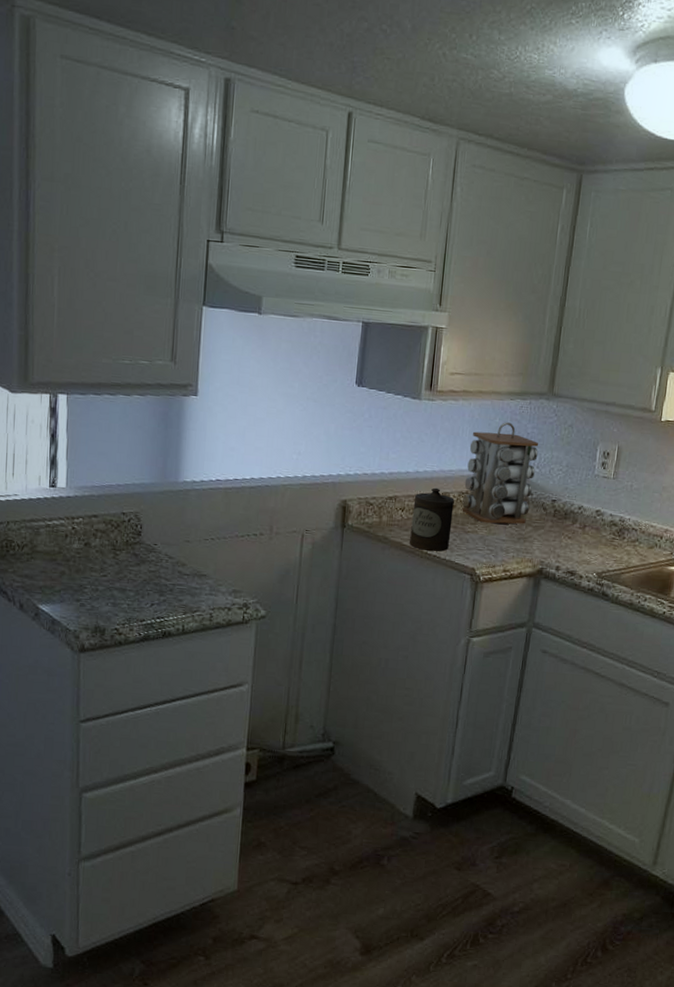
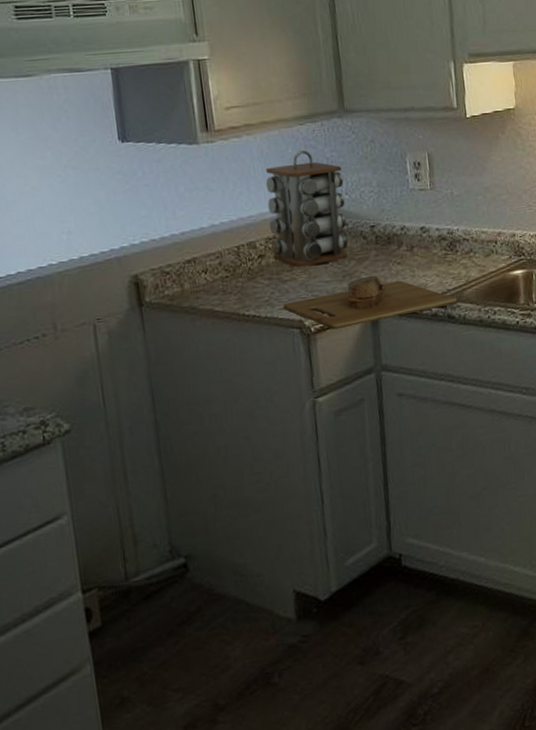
canister: present [410,487,455,552] -> none [215,239,268,313]
cutting board: none [461,542,615,584] -> present [283,275,458,330]

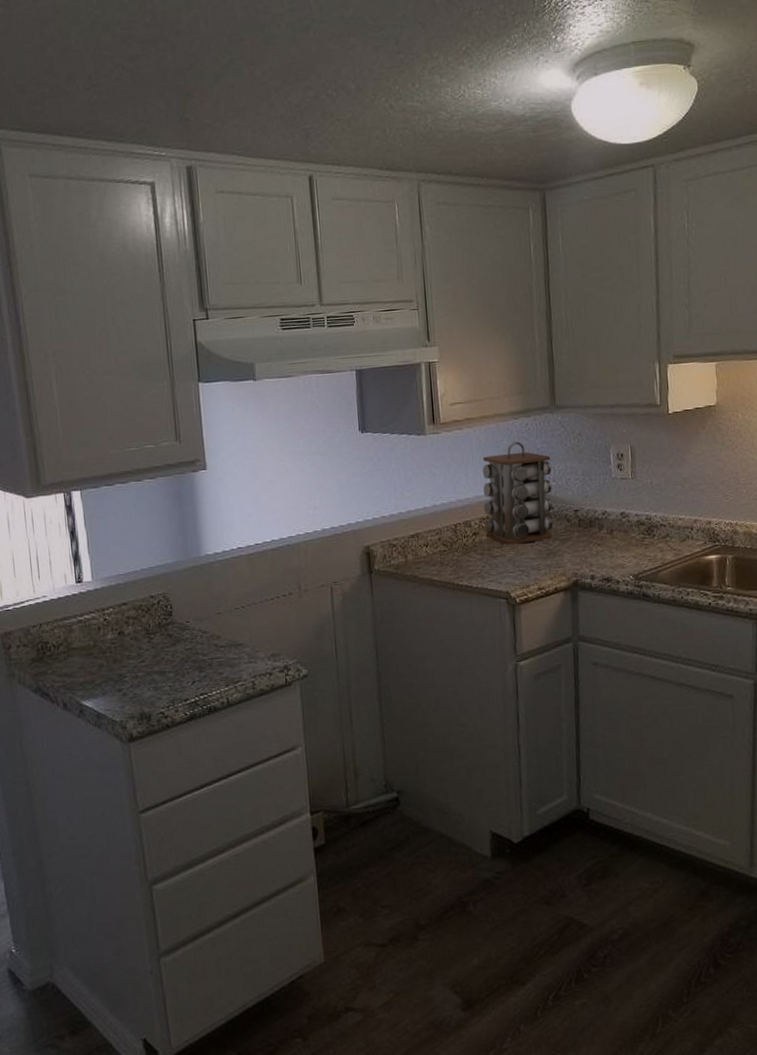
cutting board: present [283,275,458,330] -> none [492,554,653,602]

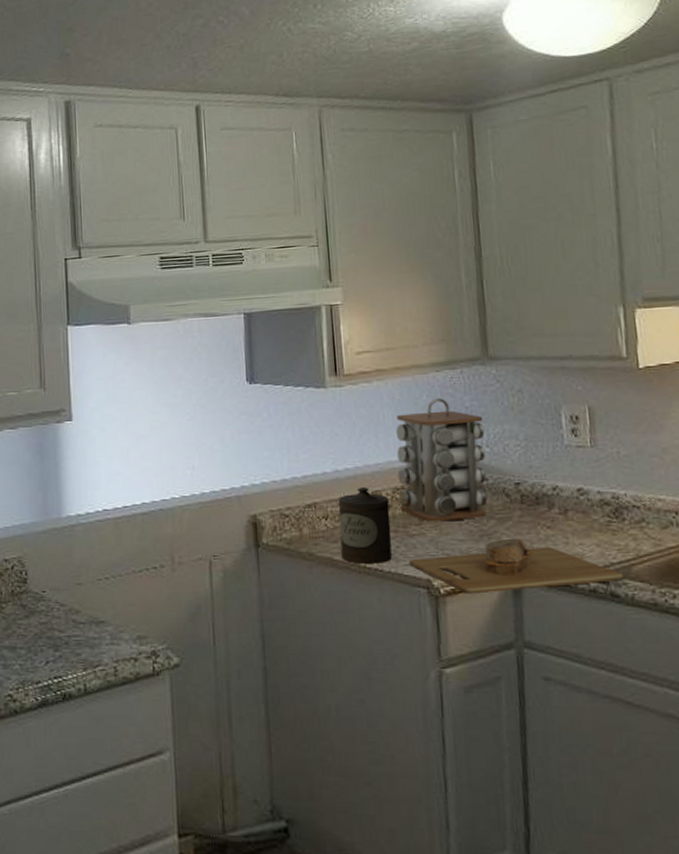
canister: none [436,518,479,582] -> present [338,486,392,564]
cutting board: none [492,554,653,602] -> present [409,538,624,594]

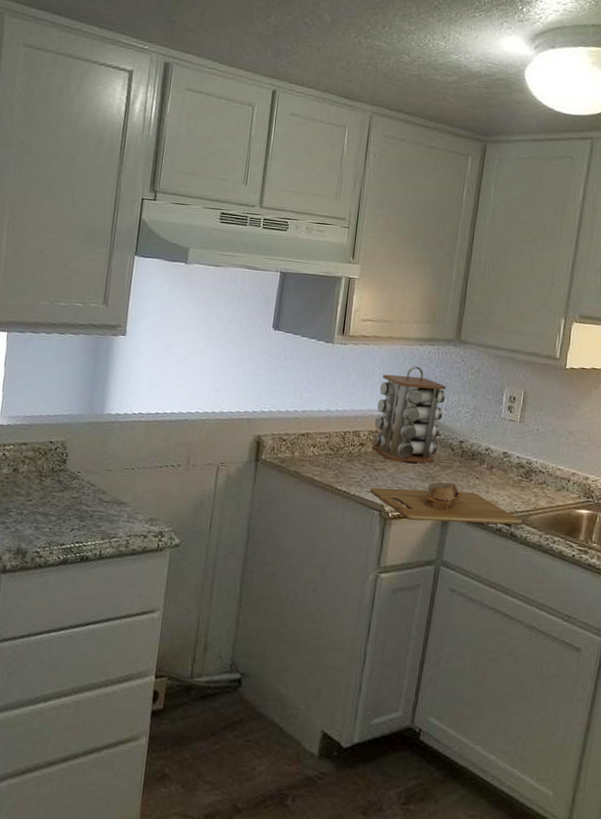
canister: present [338,486,392,564] -> none [320,426,365,488]

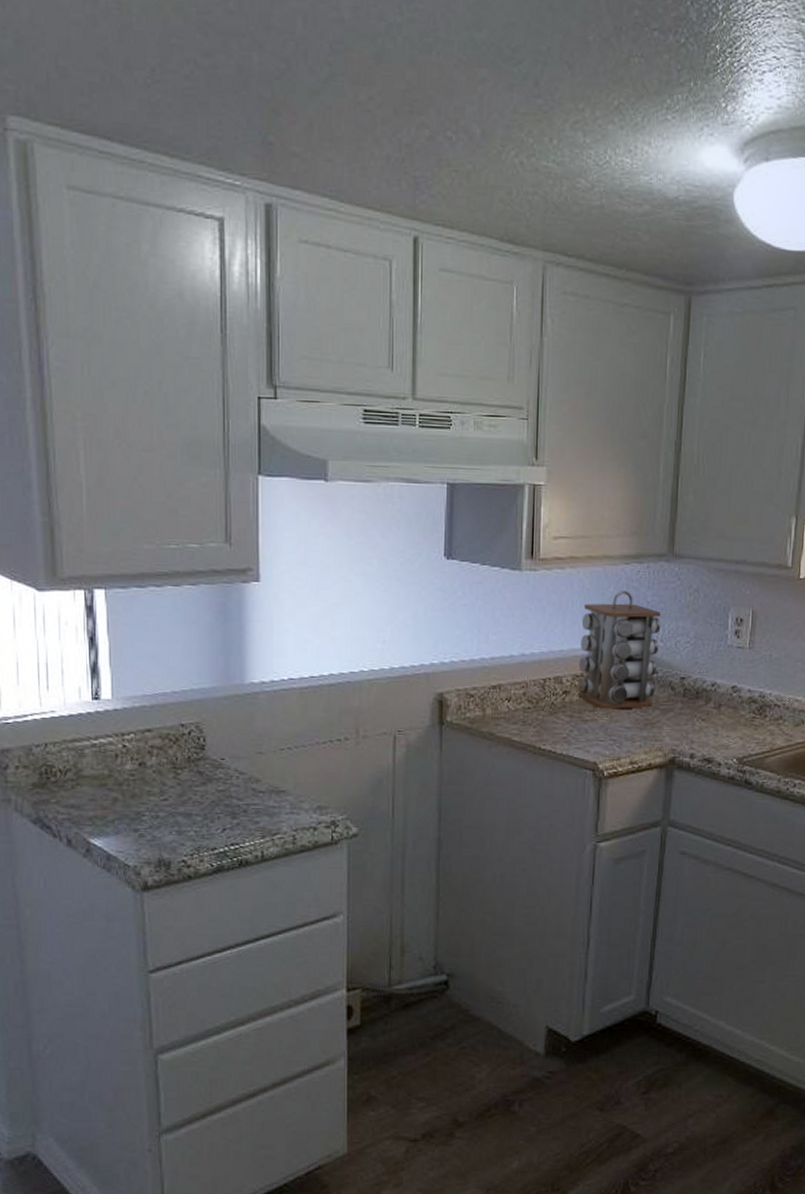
cutting board: present [370,482,522,525] -> none [580,728,758,777]

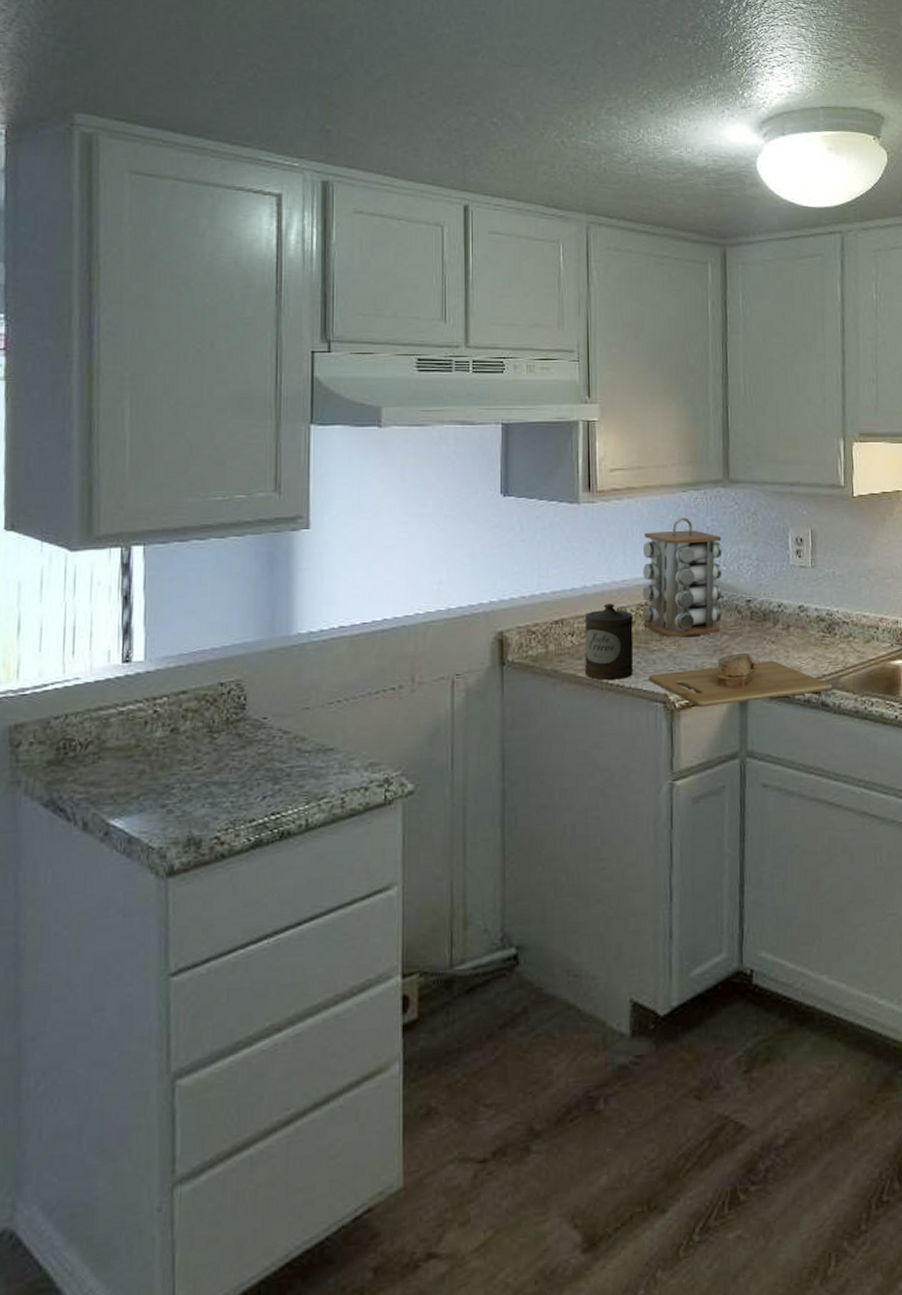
canister: none [520,671,568,746] -> present [584,603,634,680]
cutting board: none [580,728,758,777] -> present [648,652,833,708]

